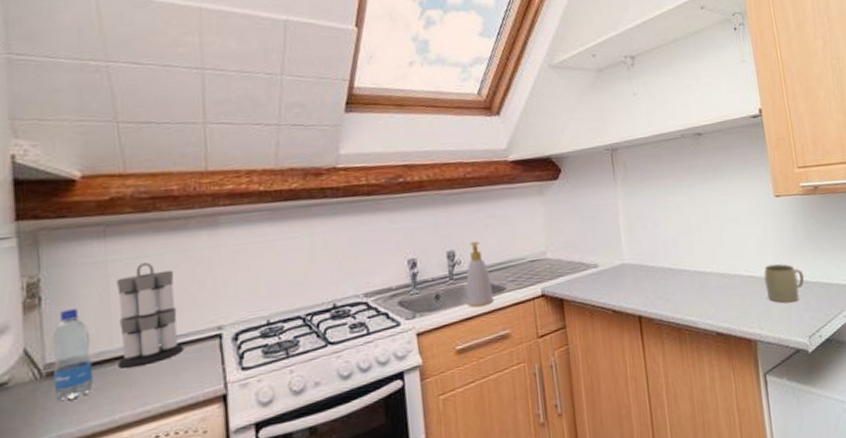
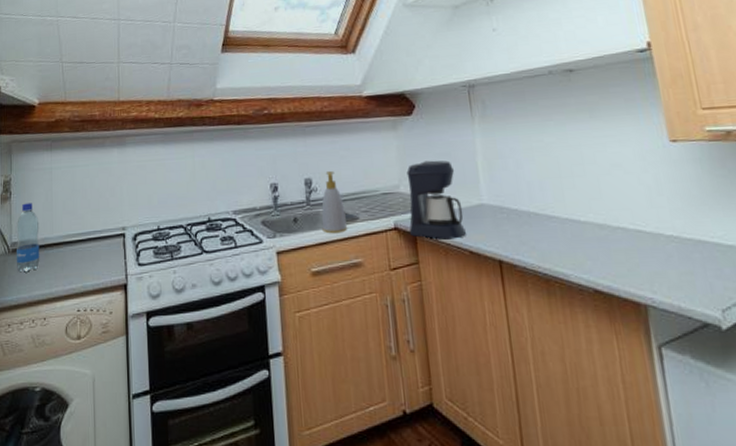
spice rack: present [116,262,184,369] -> none [56,170,98,253]
coffee maker: none [553,224,609,302] -> present [406,160,466,240]
mug: present [764,263,805,303] -> none [656,219,714,266]

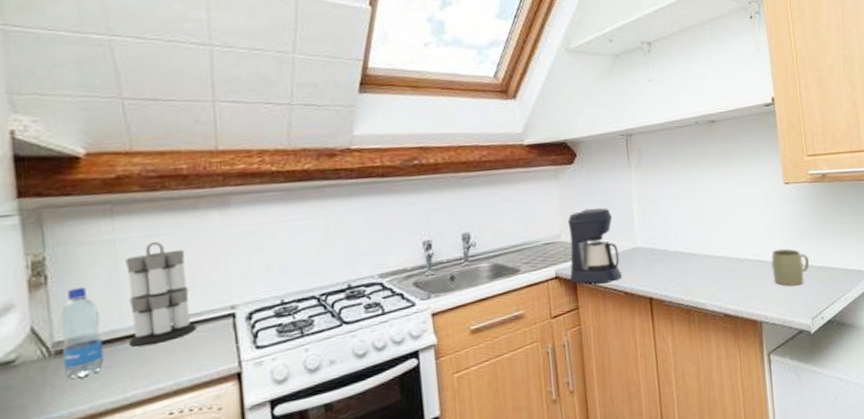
spice rack: none [56,170,98,253] -> present [125,241,196,347]
soap bottle: present [321,170,348,234] -> none [480,223,509,290]
mug: none [656,219,714,266] -> present [771,248,810,286]

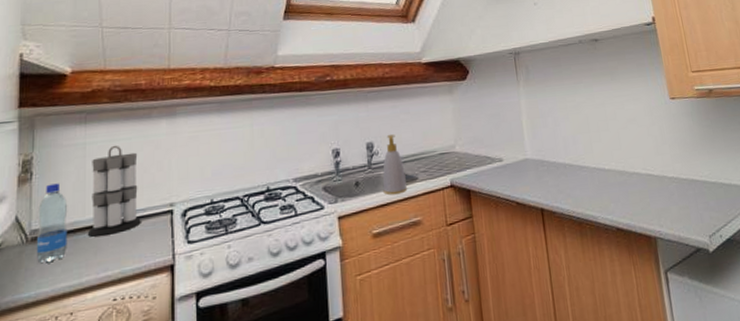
soap bottle: none [480,223,509,290] -> present [382,133,408,196]
coffee maker: present [568,208,622,284] -> none [461,120,513,194]
mug: present [771,248,810,286] -> none [661,163,703,201]

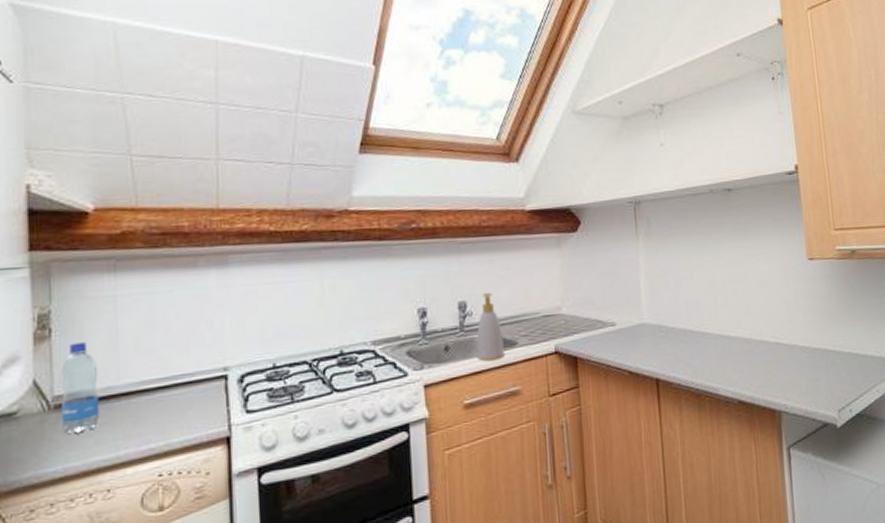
spice rack: present [88,145,141,237] -> none [125,298,189,405]

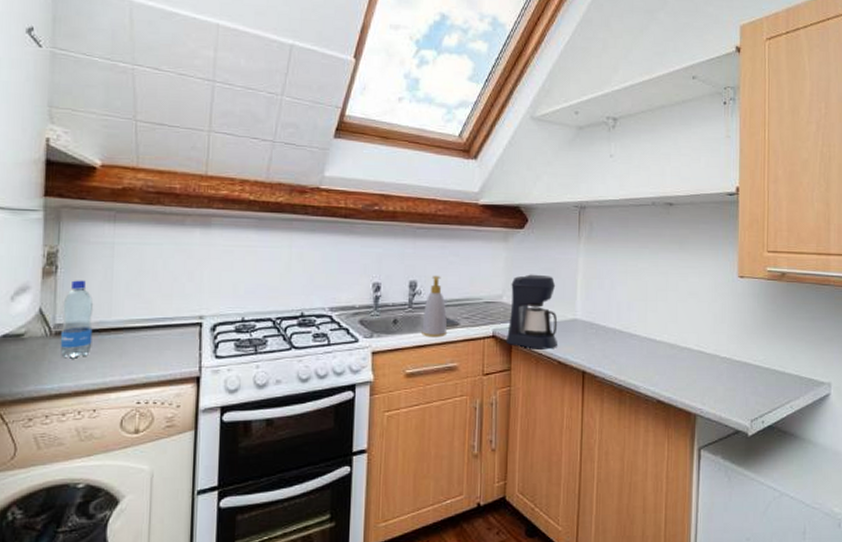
coffee maker: none [569,279,626,361] -> present [505,274,558,350]

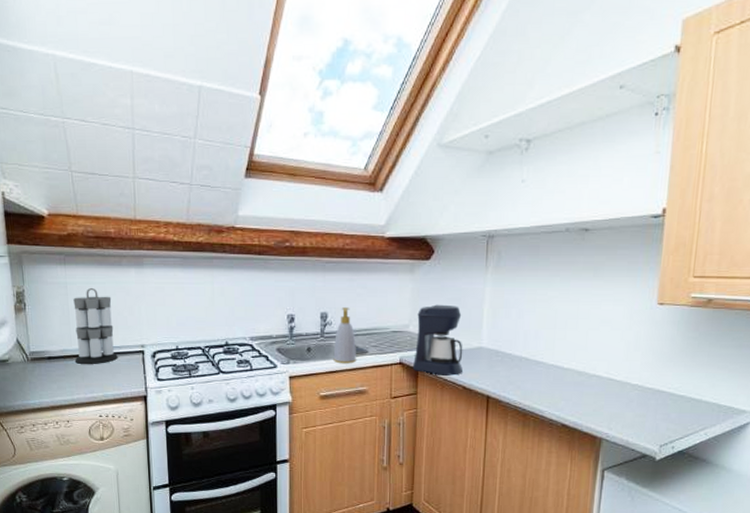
bottle: present [60,280,94,359] -> none [33,315,60,380]
spice rack: none [114,248,169,339] -> present [73,287,118,364]

